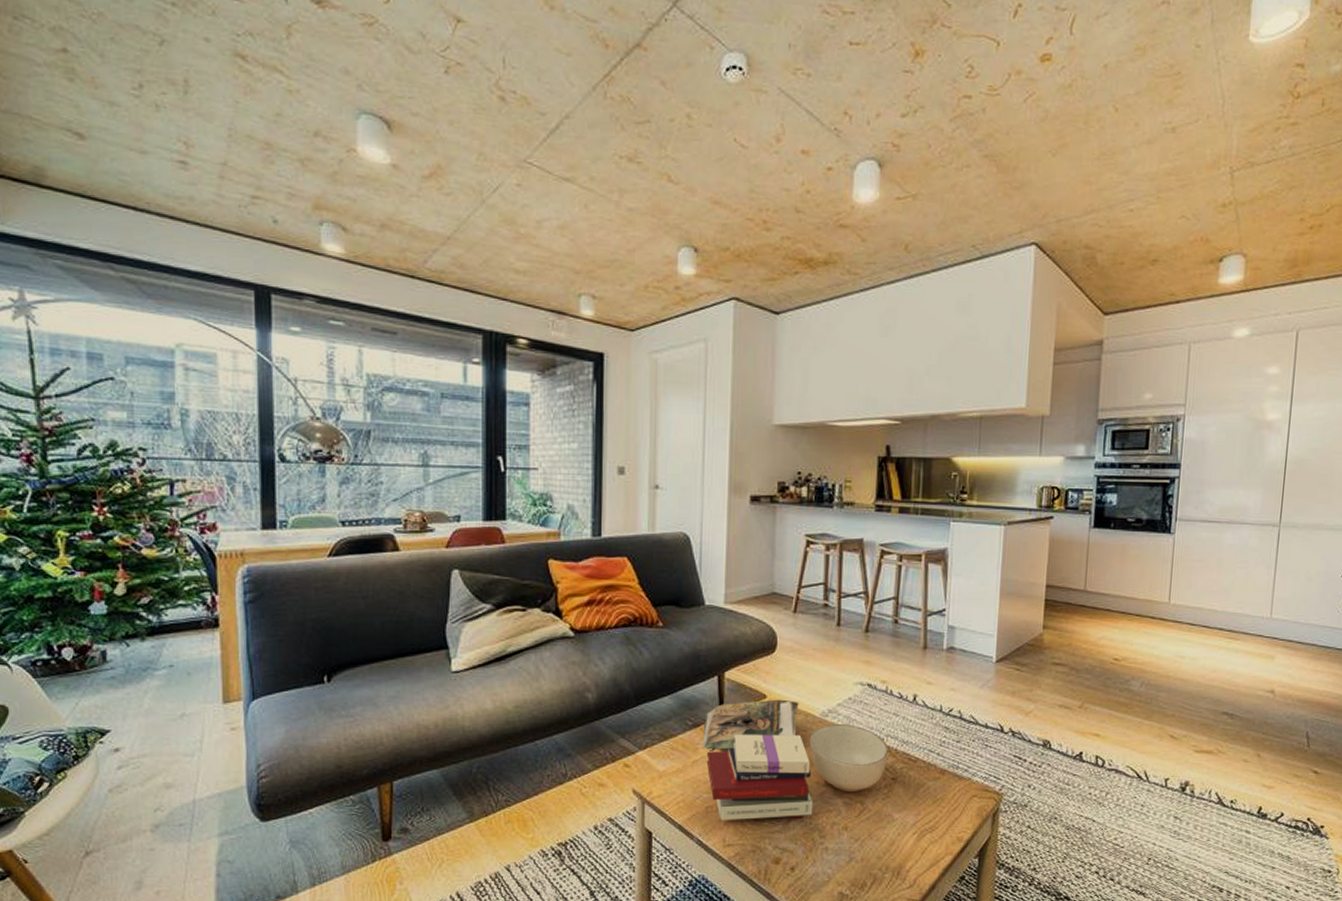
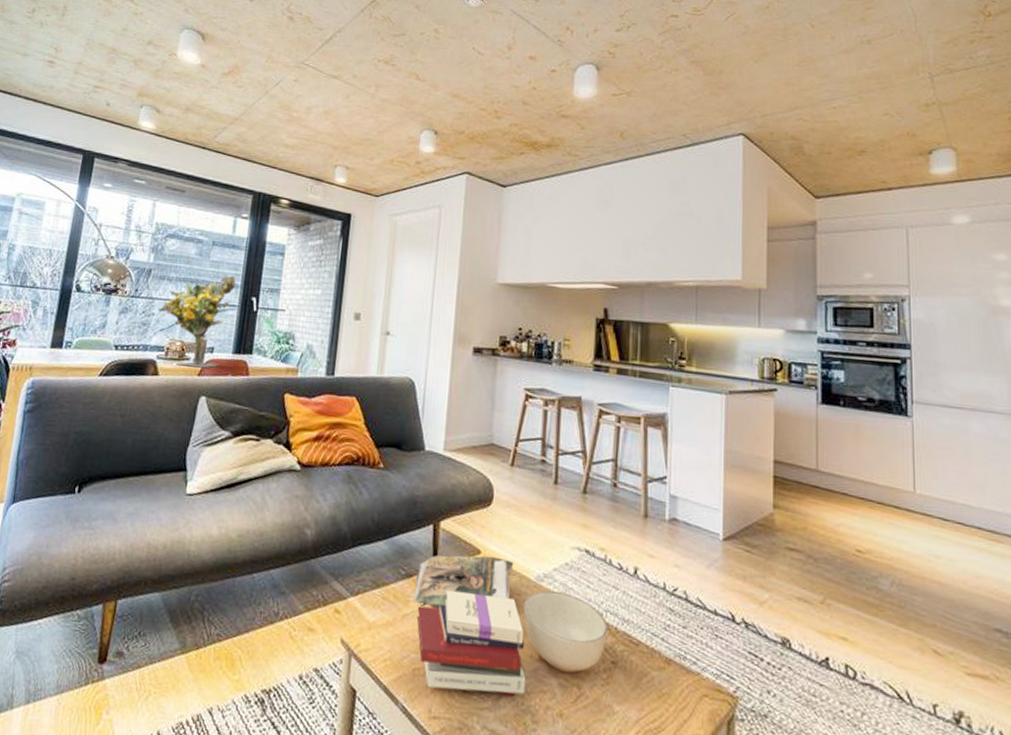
bouquet: none [387,432,476,539] -> present [158,275,236,368]

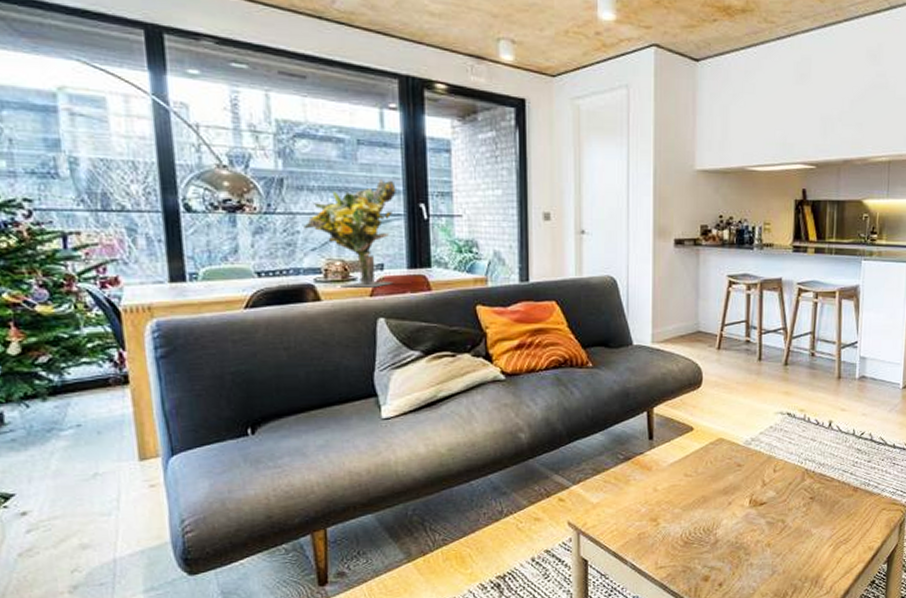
magazine: present [414,555,514,608] -> none [634,430,724,482]
books: present [416,589,526,697] -> none [638,463,739,546]
bowl: present [523,590,609,674] -> none [734,451,808,513]

